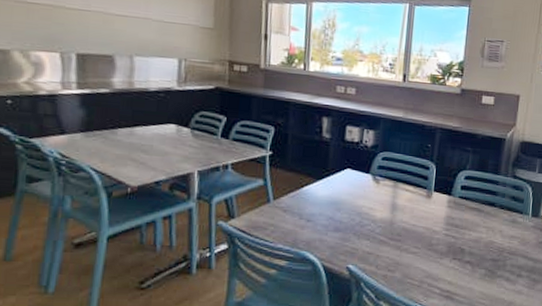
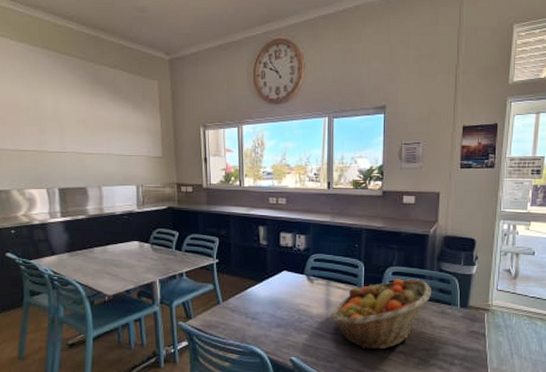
fruit basket: none [395,183,504,259] -> present [330,279,431,350]

